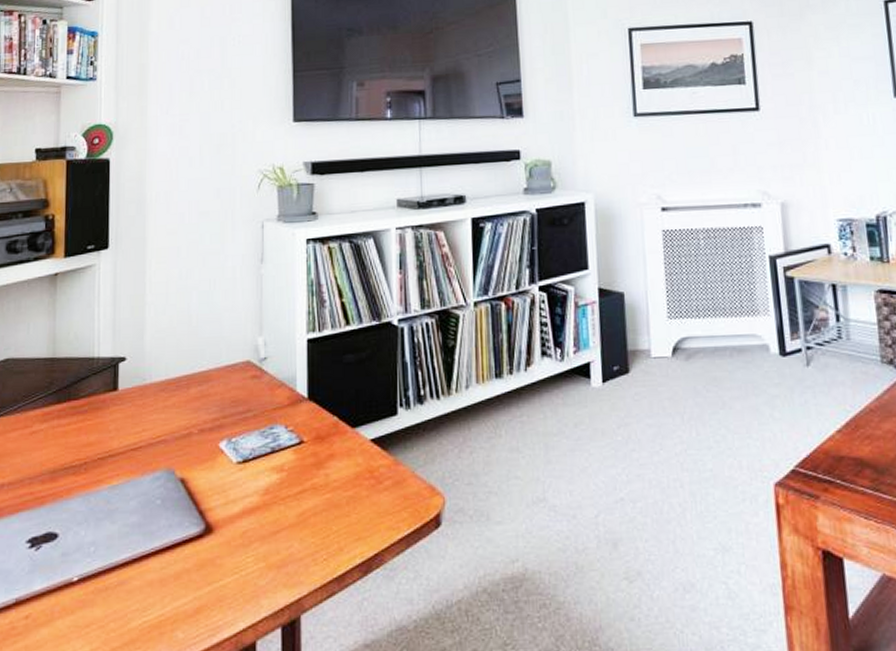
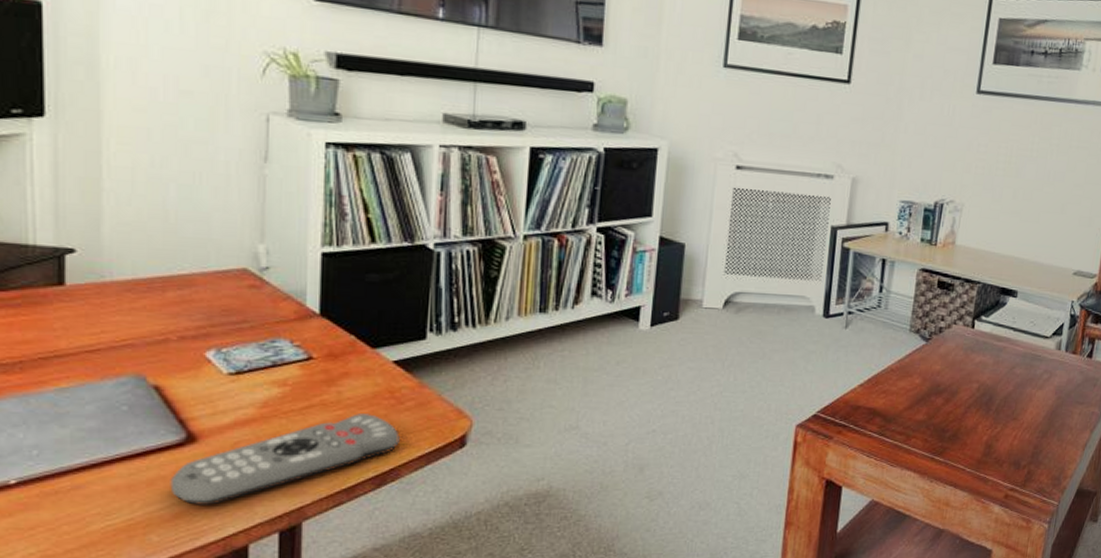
remote control: none [192,496,381,599] -> present [170,414,400,505]

